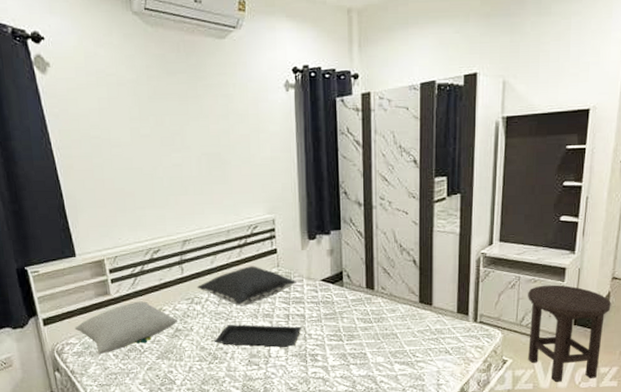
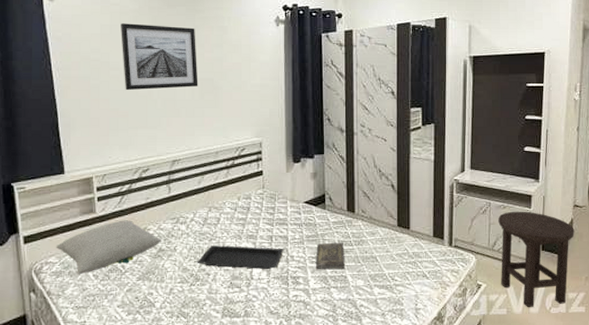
wall art: none [119,95,205,169] -> present [121,23,198,91]
pillow: present [197,266,297,306] -> none [183,187,281,227]
book: none [333,319,365,346] -> present [315,242,346,269]

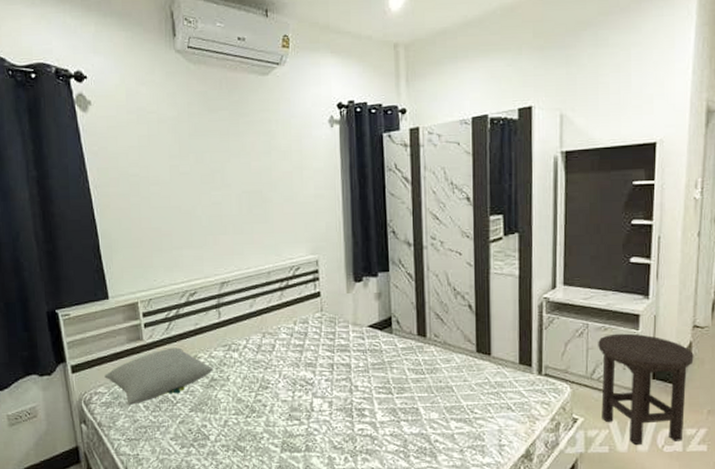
wall art: present [121,23,198,91] -> none [159,132,246,208]
serving tray: present [198,245,284,269] -> none [253,374,347,400]
book: present [315,242,346,269] -> none [382,370,417,400]

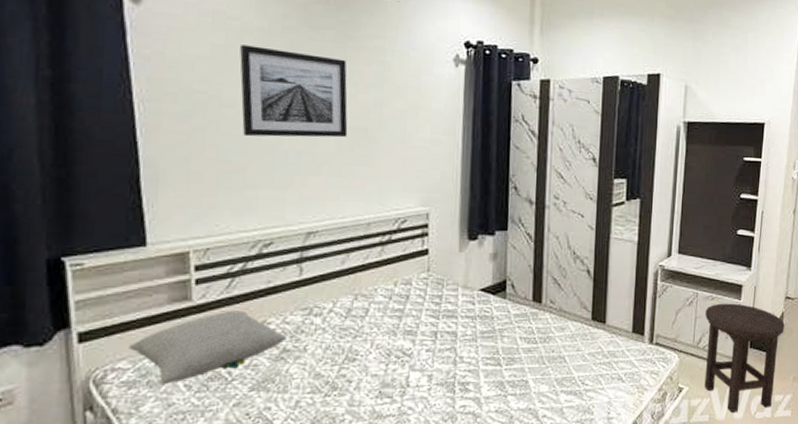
wall art: none [159,132,246,208] -> present [240,45,348,138]

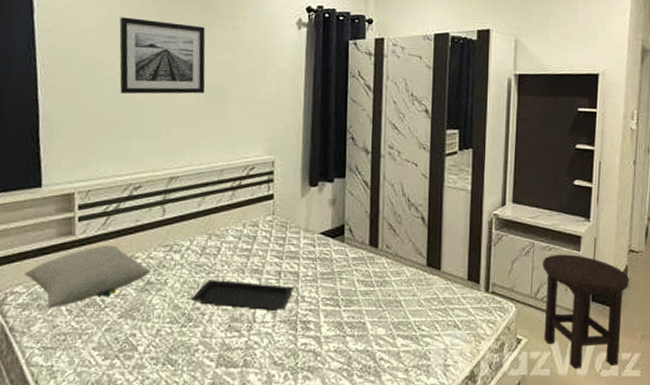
serving tray: none [336,344,451,374] -> present [192,280,294,310]

